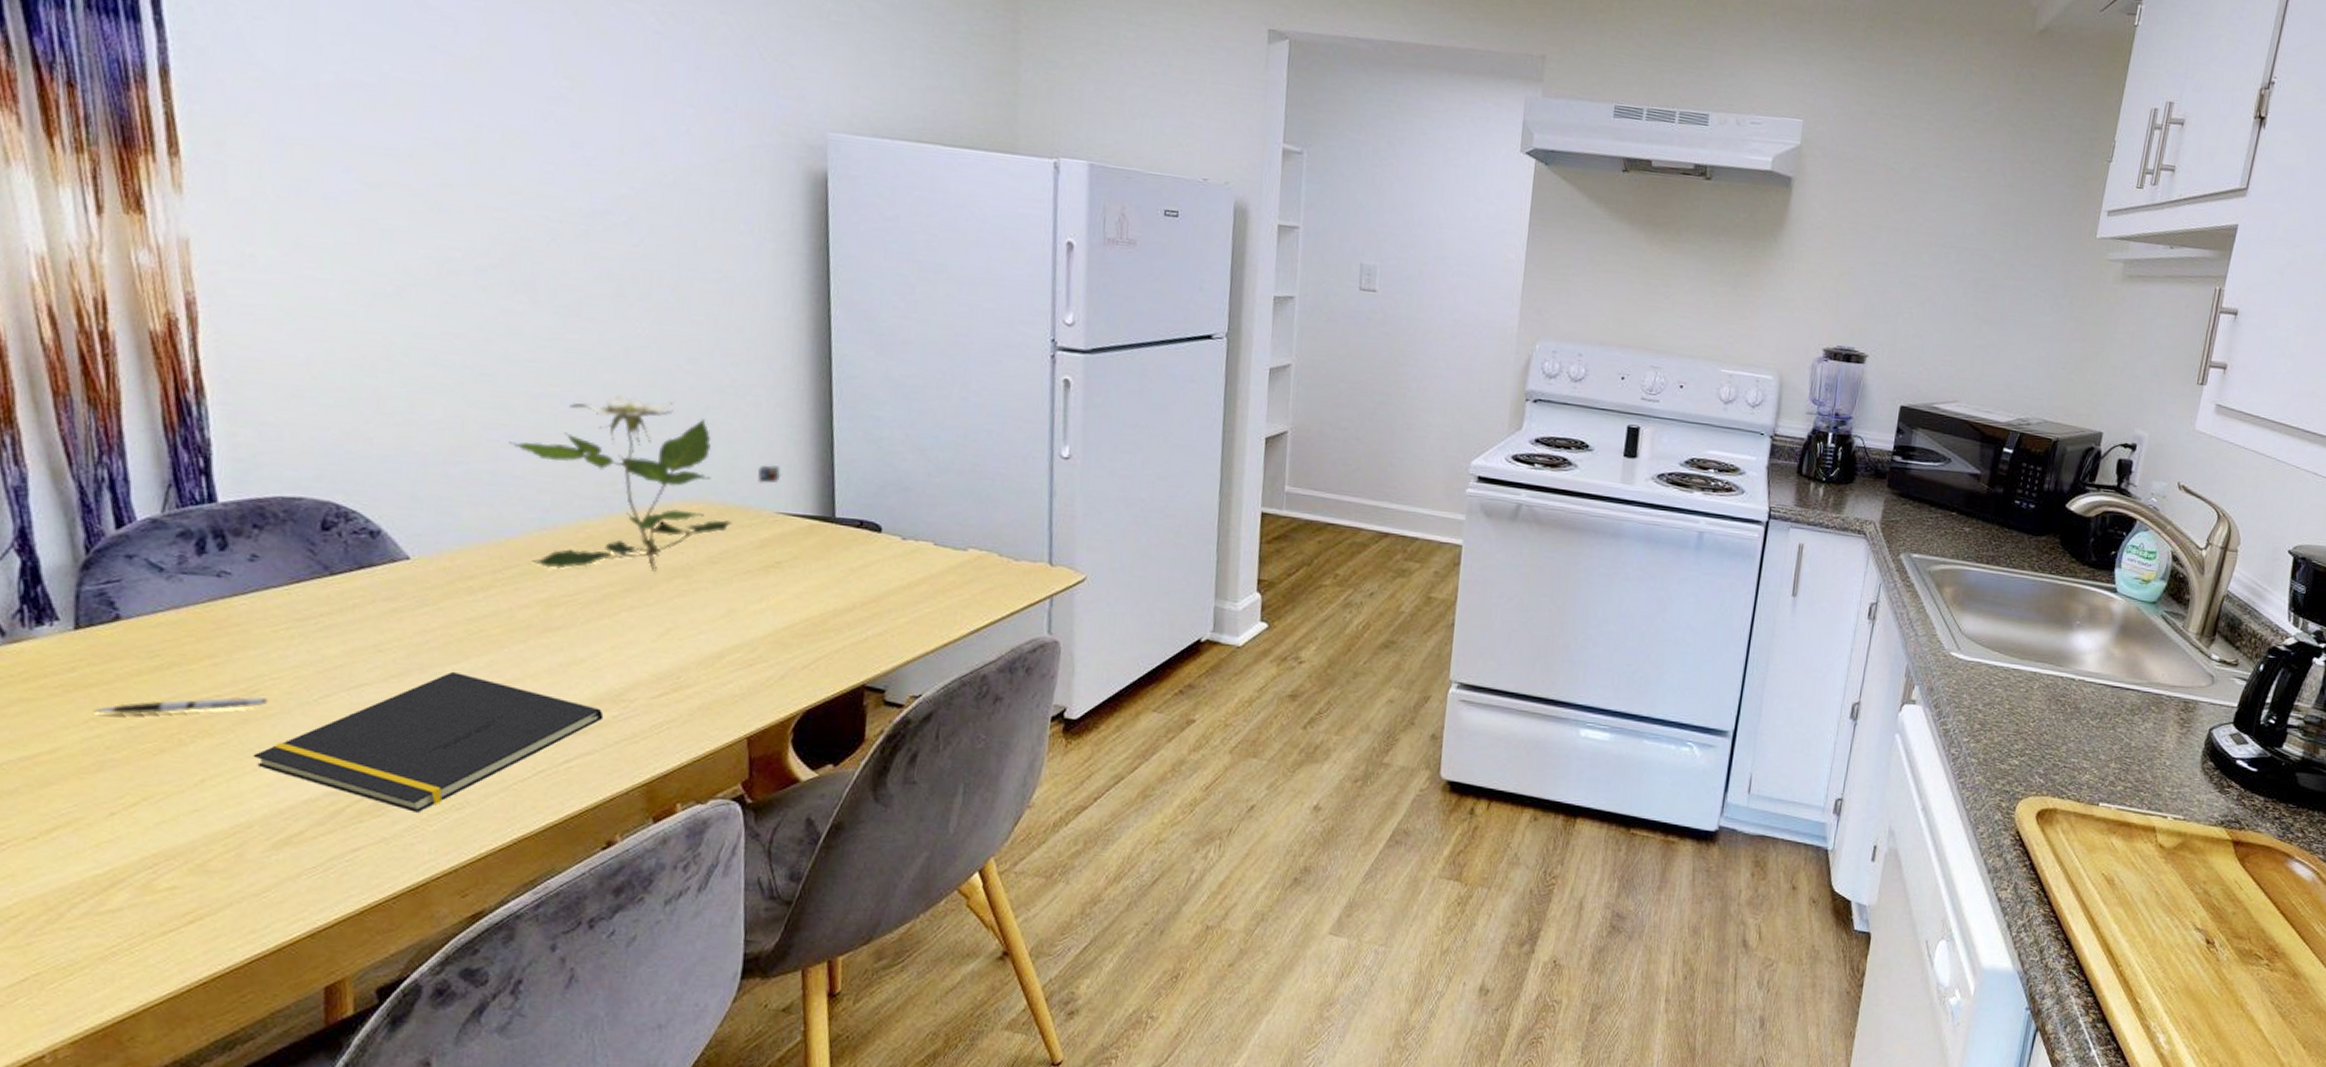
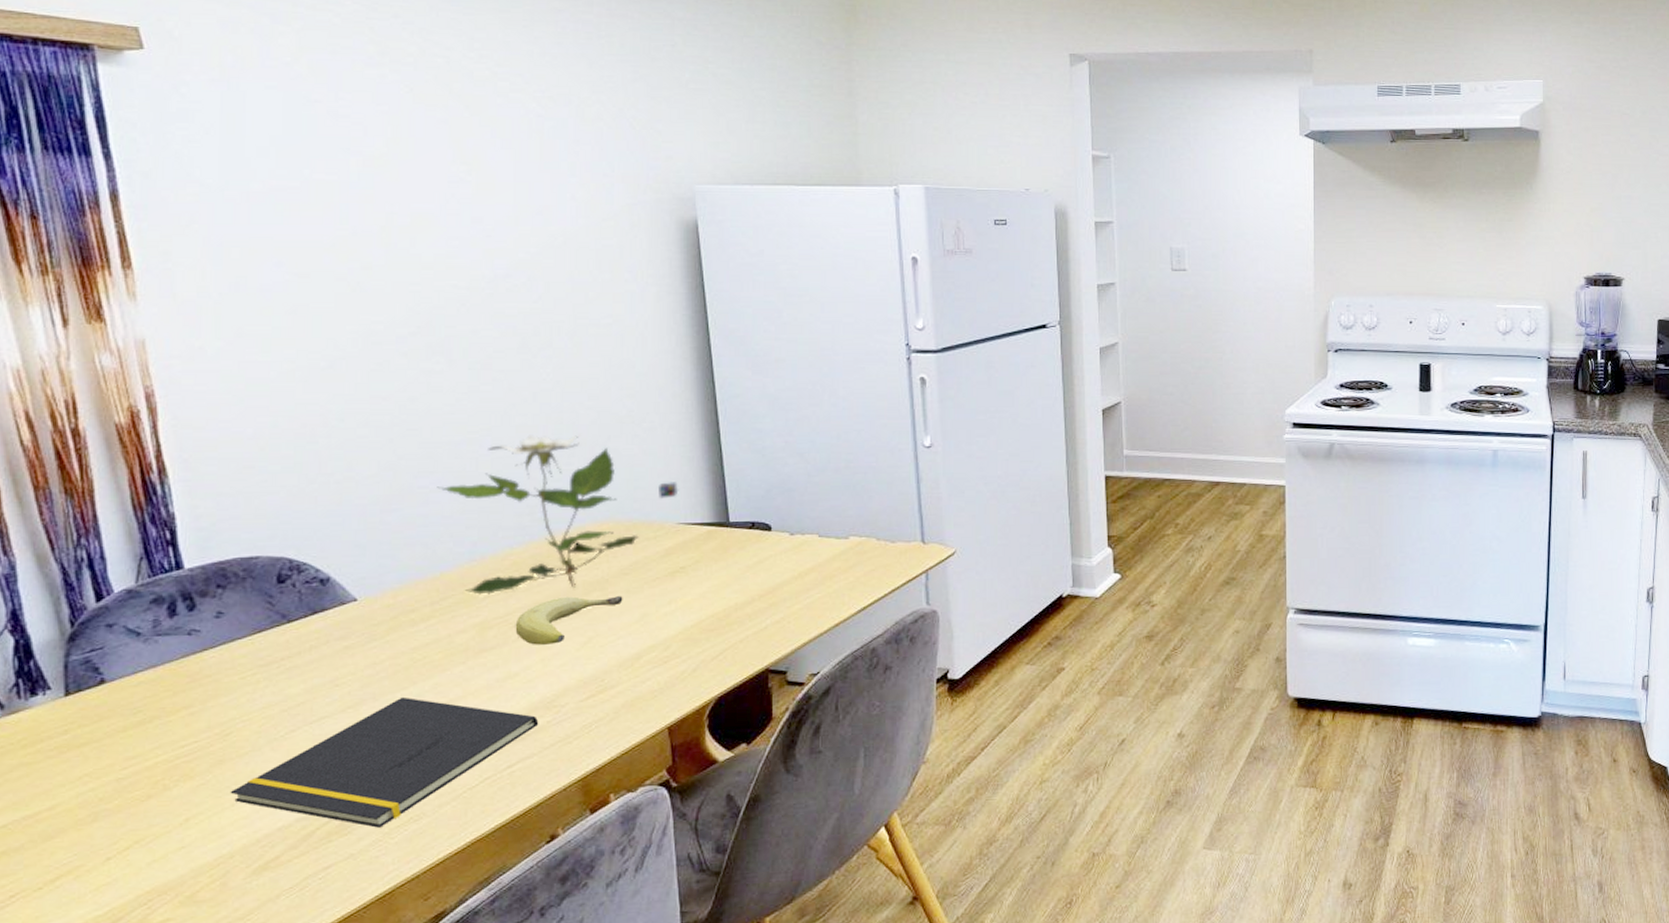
pen: present [93,697,268,715] -> none [86,739,241,770]
fruit: none [584,580,709,632] -> present [515,595,623,645]

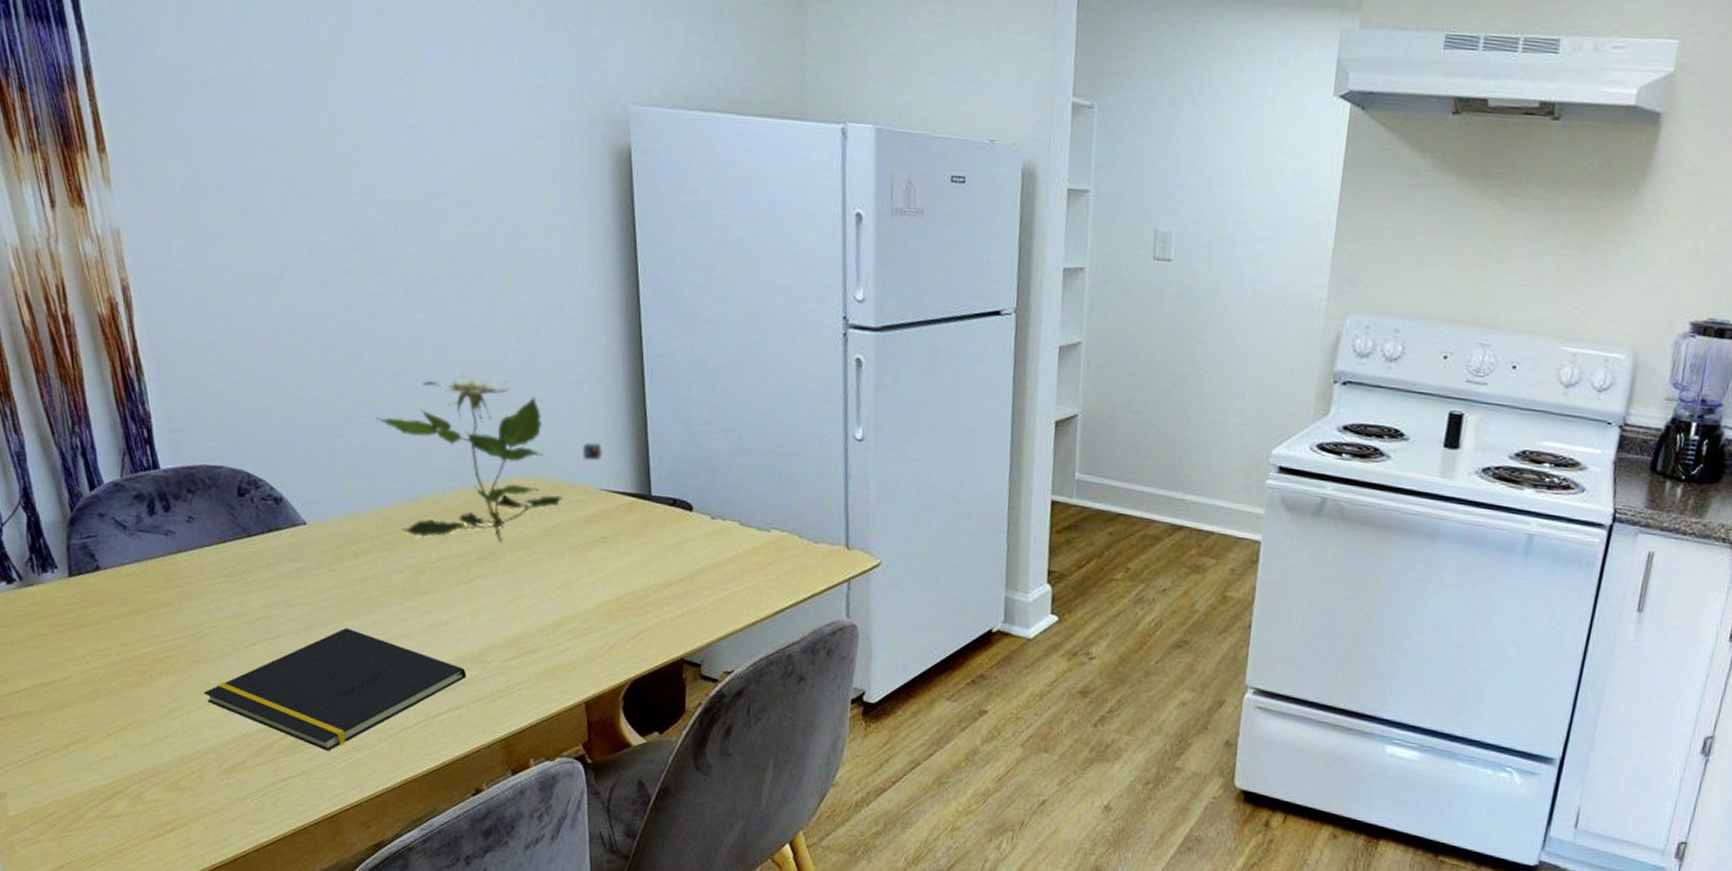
fruit: present [515,595,623,645] -> none [446,550,547,599]

